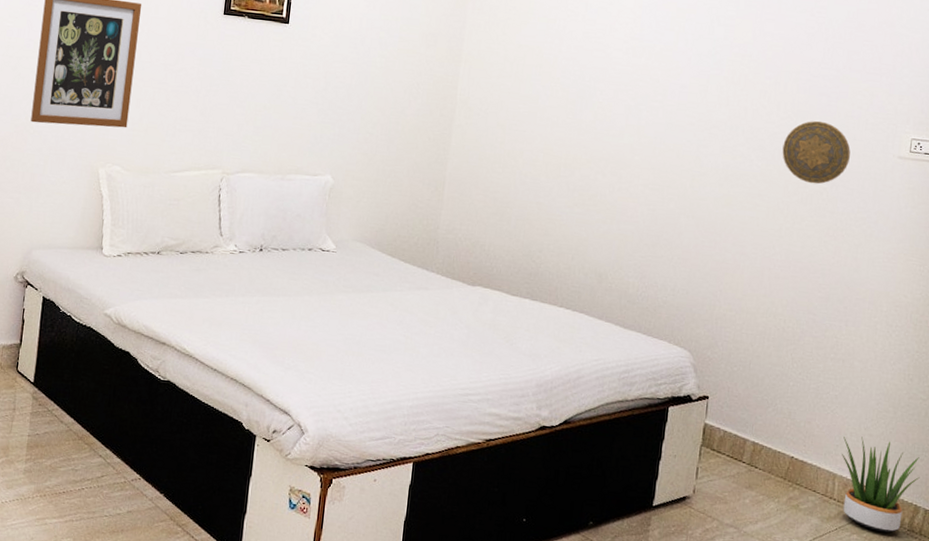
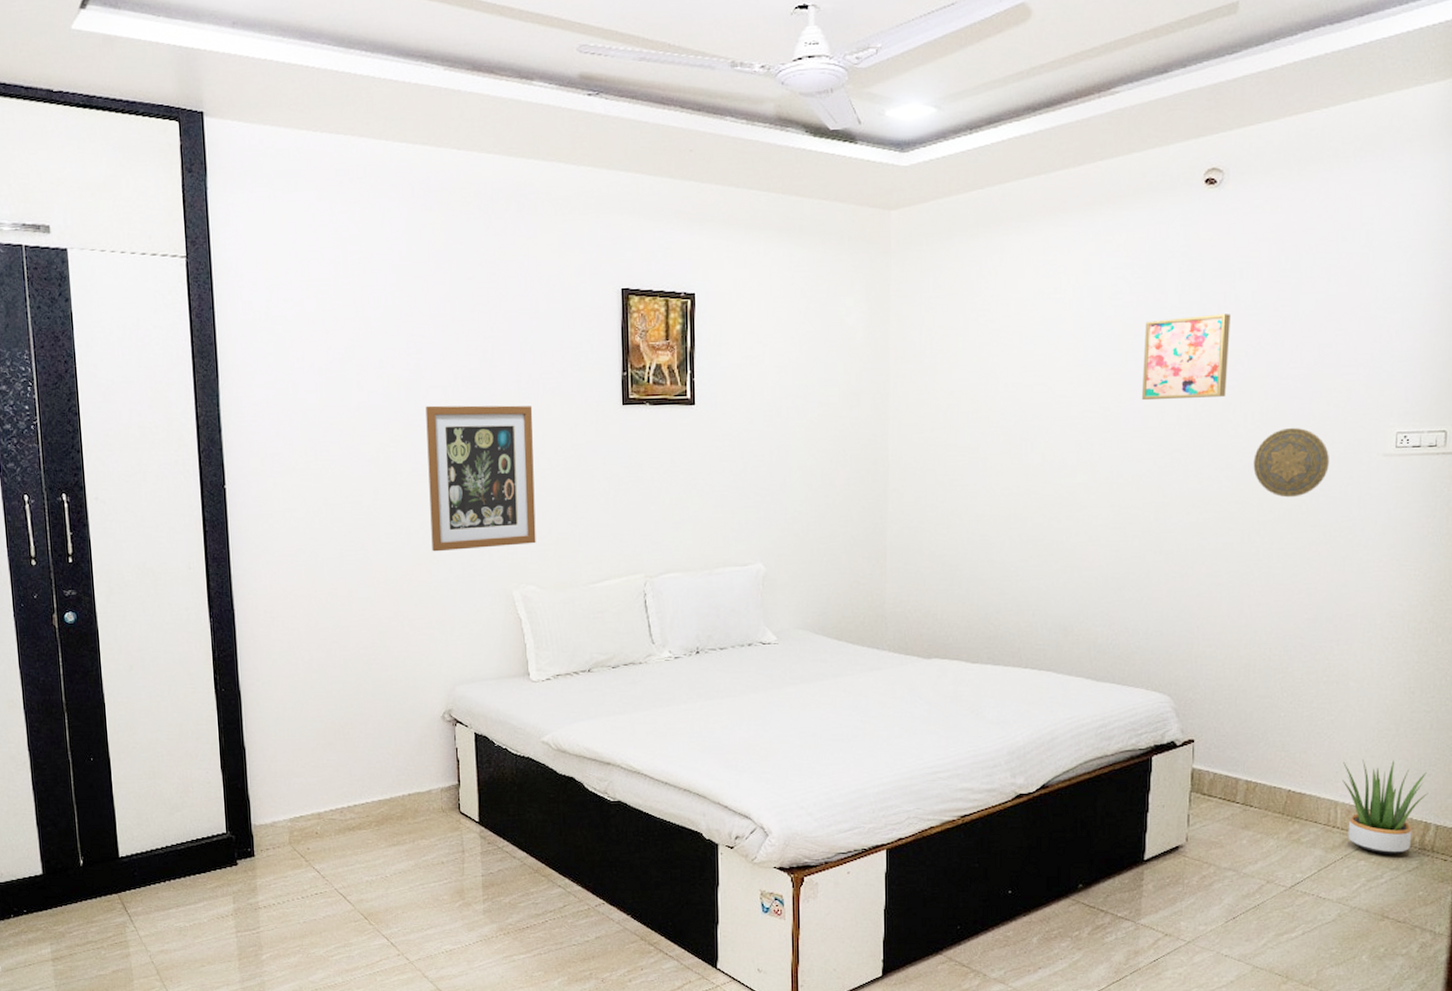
wall art: none [689,8,772,85] -> present [1142,314,1230,401]

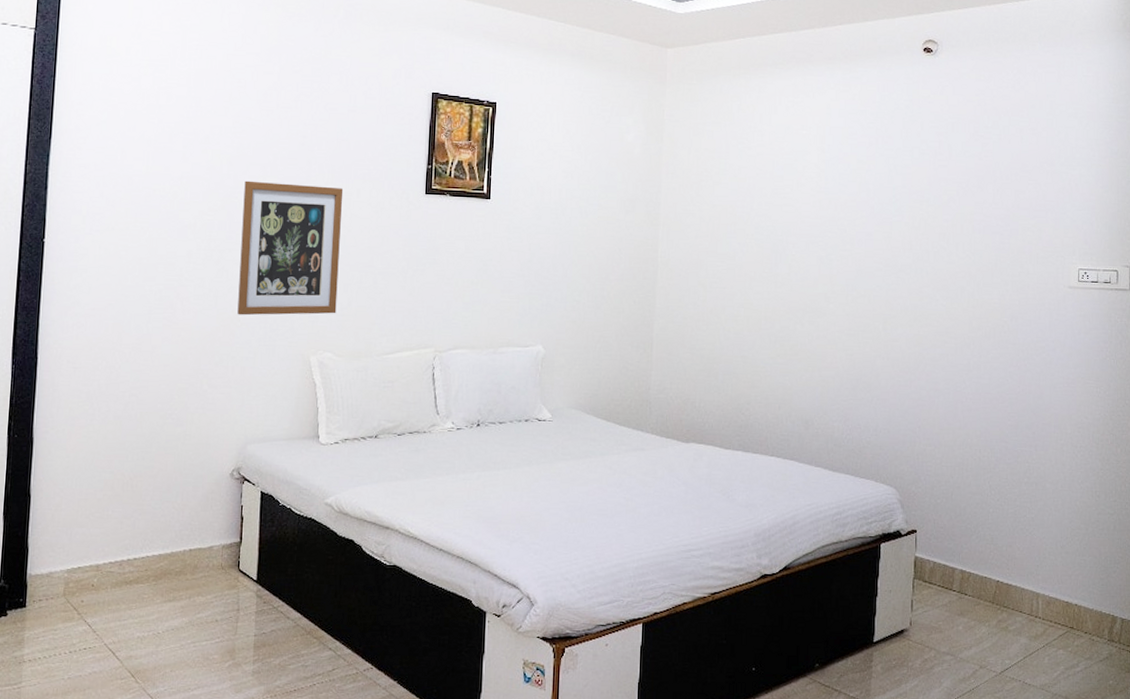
wall art: present [1142,314,1230,401] -> none [873,158,944,228]
decorative plate: present [1253,427,1329,498] -> none [964,258,1025,318]
potted plant: present [1342,759,1429,854] -> none [1043,555,1114,644]

